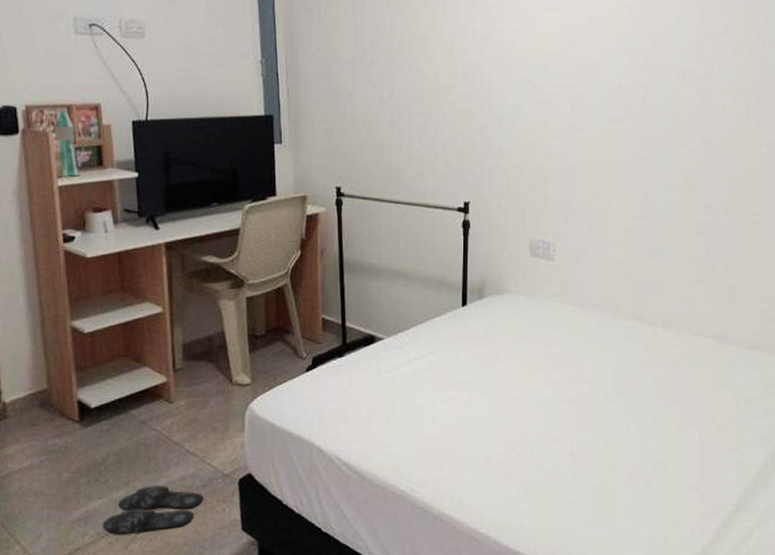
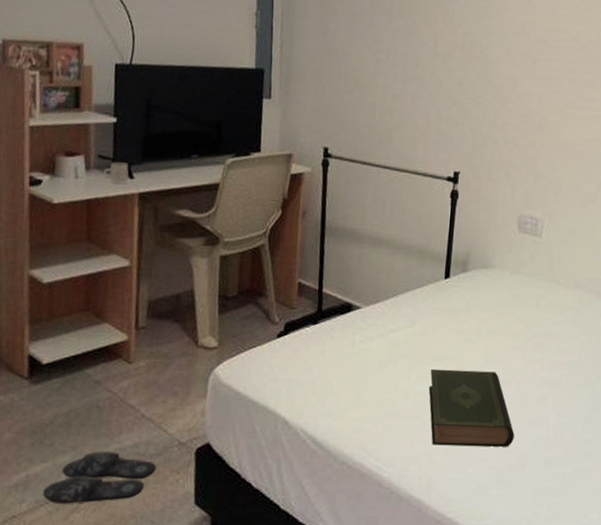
water bottle: present [53,108,80,177] -> none [28,44,55,117]
mug: none [130,215,154,236] -> present [102,162,129,185]
book: none [454,393,540,465] -> present [429,368,514,447]

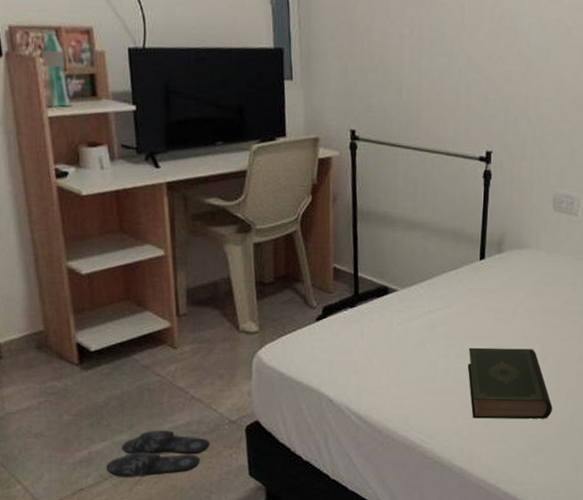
water bottle: none [28,44,55,117] -> present [41,30,72,107]
mug: present [102,162,129,185] -> none [128,151,154,174]

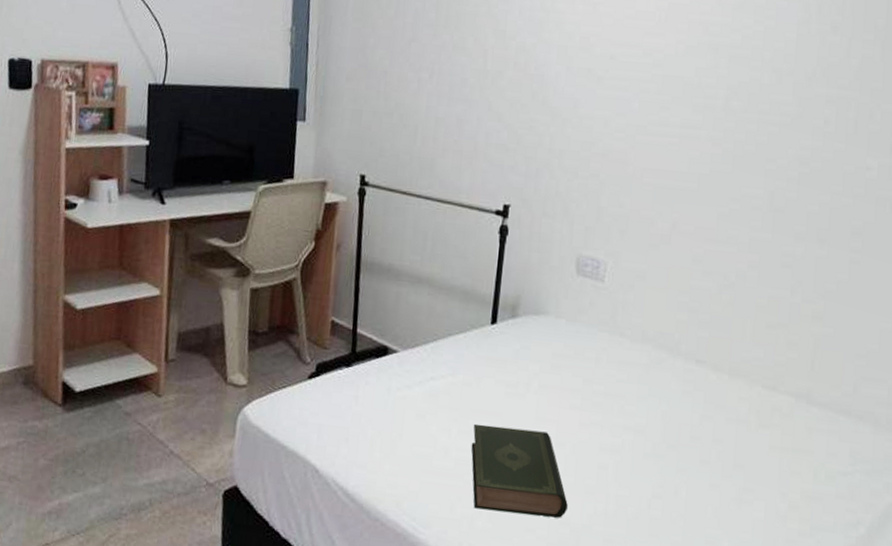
water bottle: present [41,30,72,107] -> none [65,64,90,139]
slippers: present [106,430,209,477] -> none [75,485,184,537]

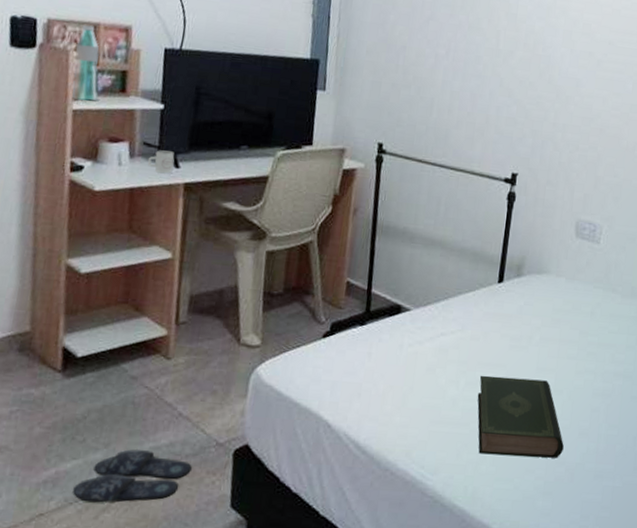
water bottle: none [65,64,90,139] -> present [72,25,100,101]
slippers: none [75,485,184,537] -> present [73,449,192,503]
mug: none [135,186,161,210] -> present [147,150,175,174]

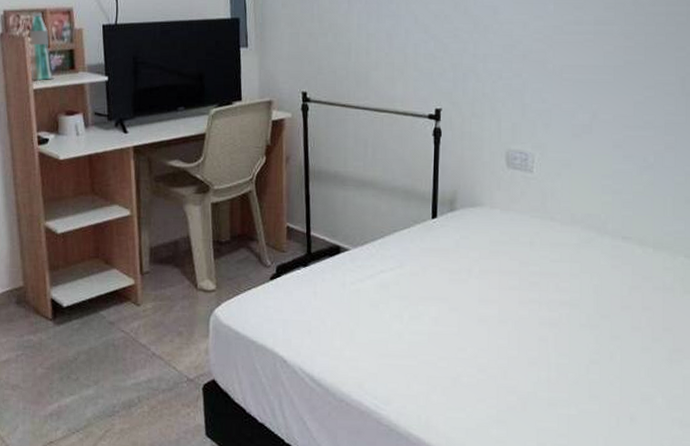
slippers: present [73,449,192,503] -> none [74,386,169,432]
mug: present [147,150,175,174] -> none [100,118,123,139]
book: present [477,375,564,458] -> none [422,309,513,388]

